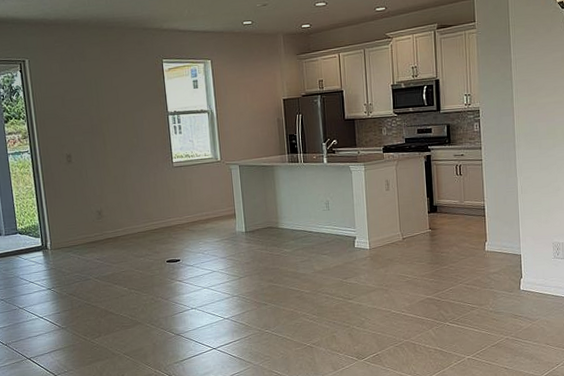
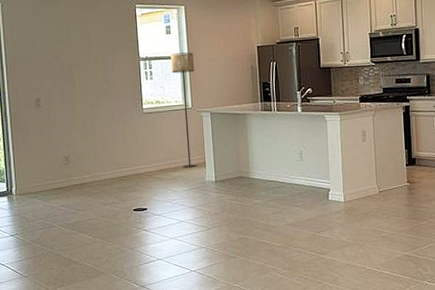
floor lamp: none [198,106,227,219] -> present [170,52,197,167]

